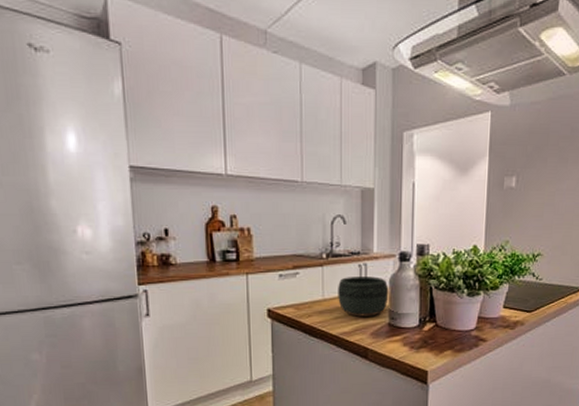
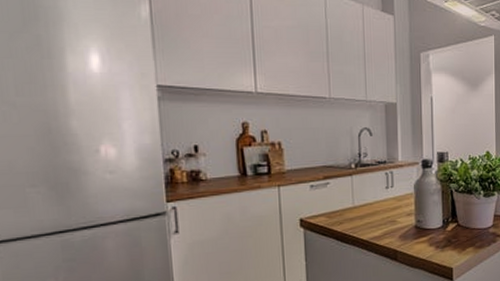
bowl: present [338,276,389,317] -> none [367,183,414,221]

